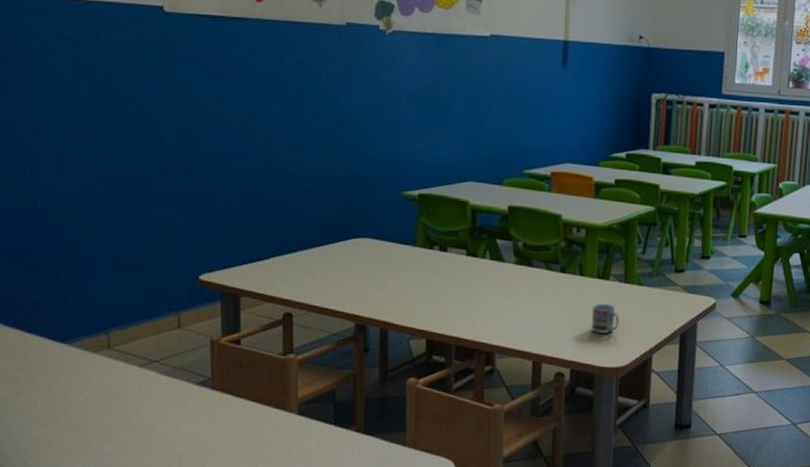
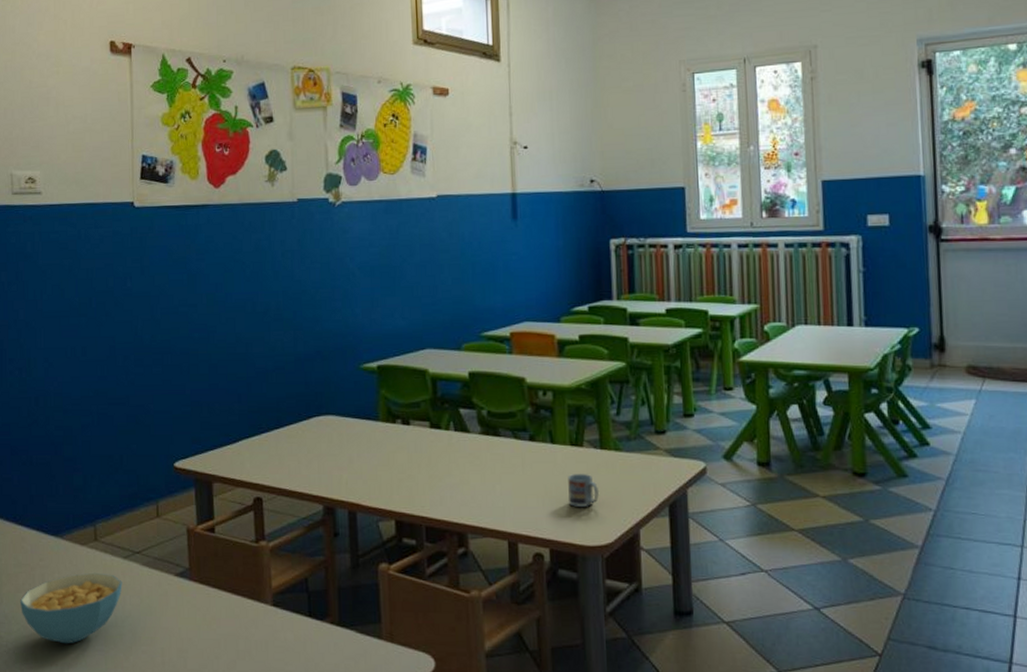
cereal bowl: none [21,379,138,448] -> present [20,572,123,644]

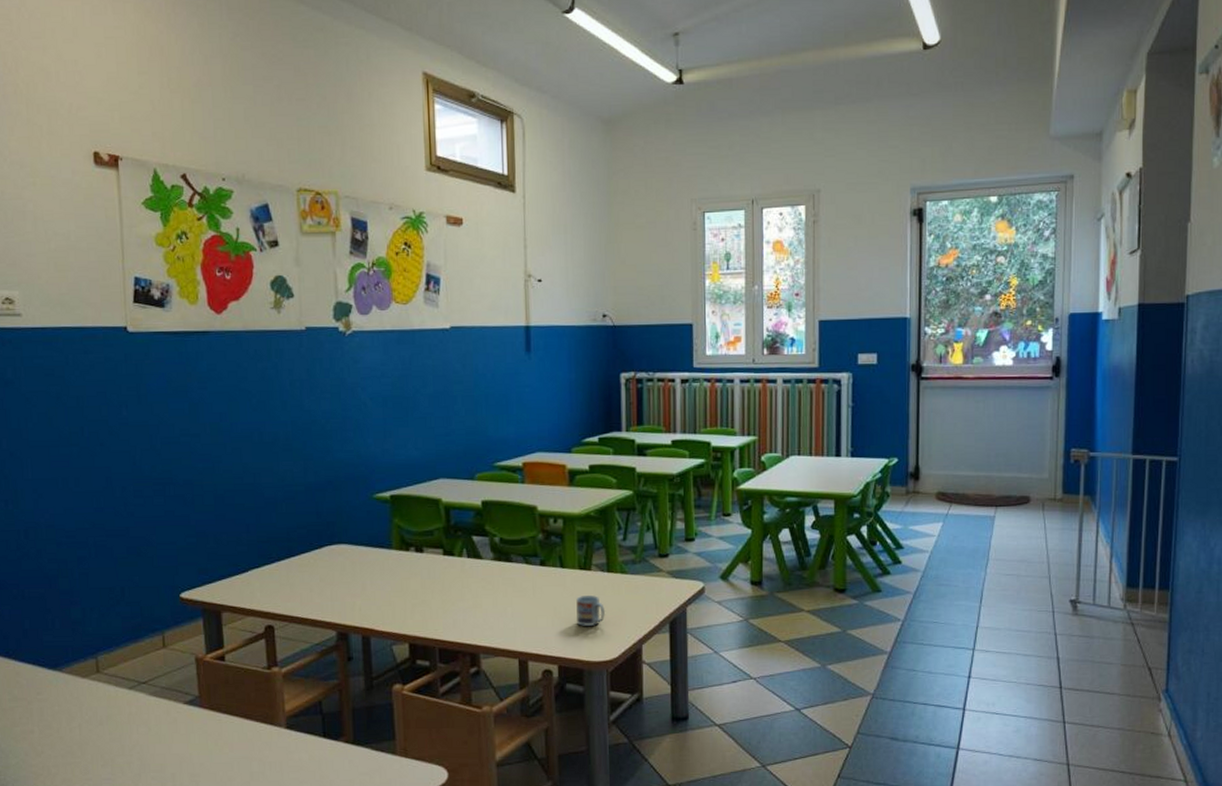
cereal bowl: present [20,572,123,644] -> none [18,704,129,775]

